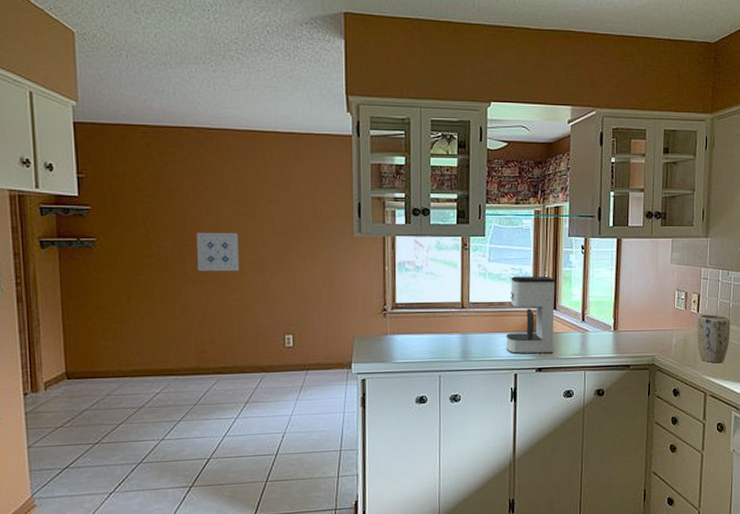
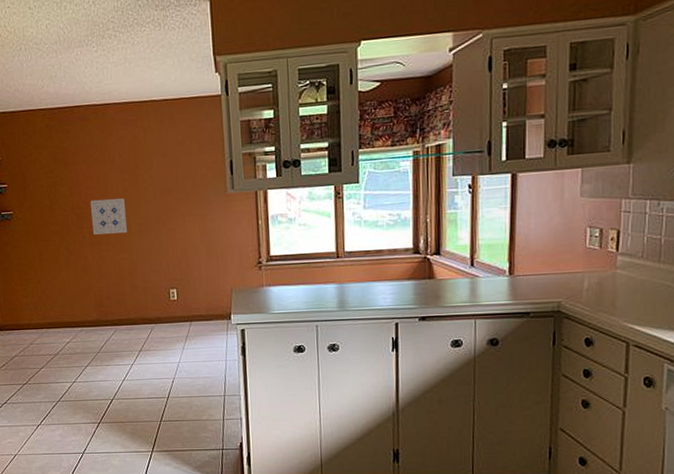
coffee maker: present [507,275,555,355] -> none [385,220,439,303]
plant pot: present [697,314,730,363] -> none [616,252,662,309]

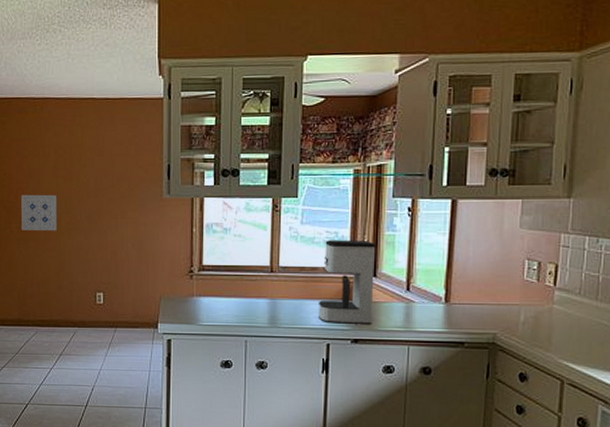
coffee maker: none [385,220,439,303] -> present [319,240,376,324]

